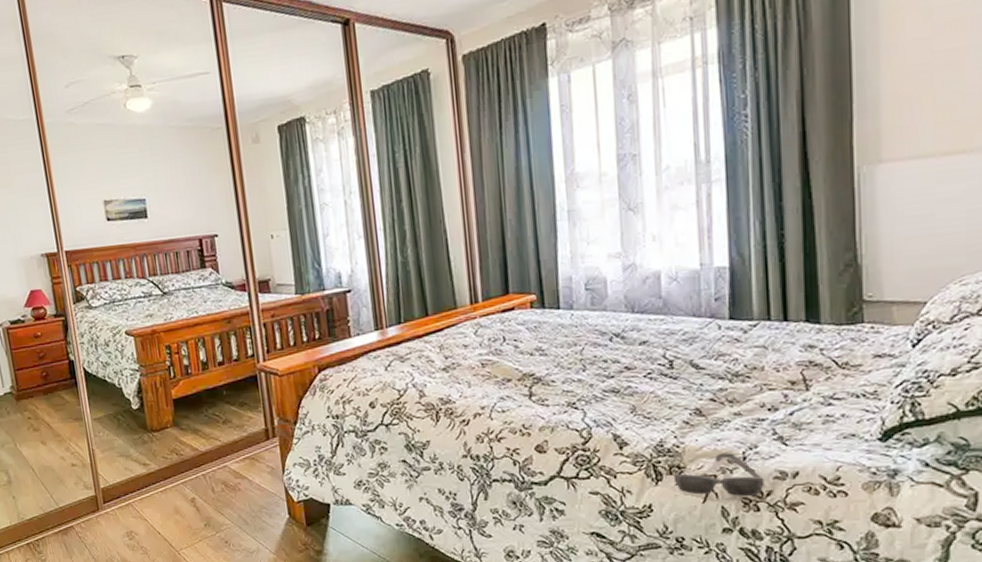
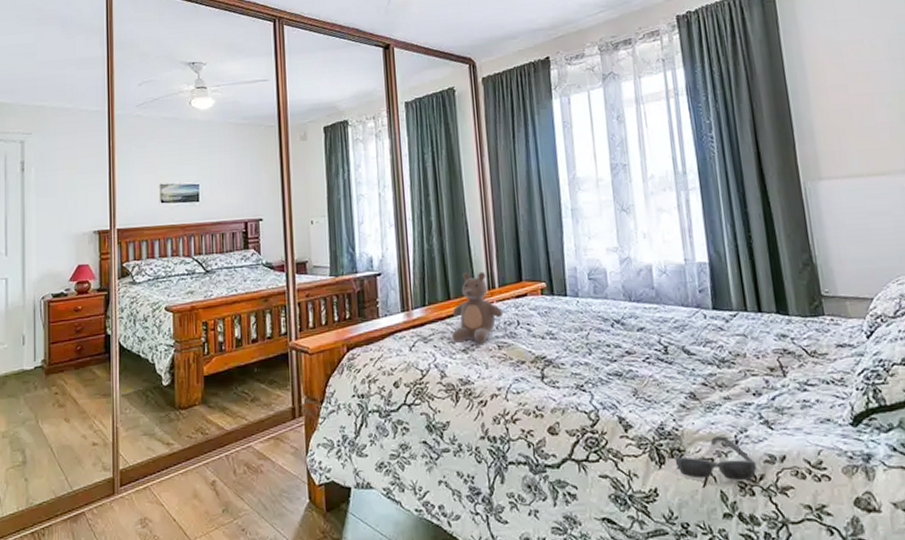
teddy bear: none [430,284,488,362] -> present [452,271,504,344]

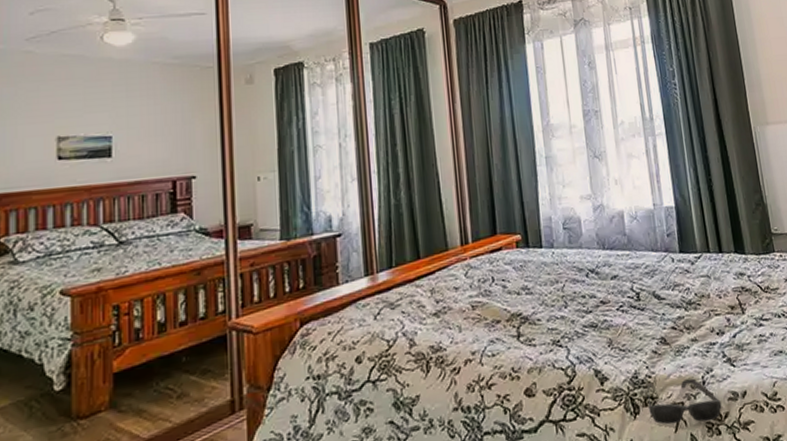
teddy bear: present [452,271,504,344] -> none [422,226,478,306]

